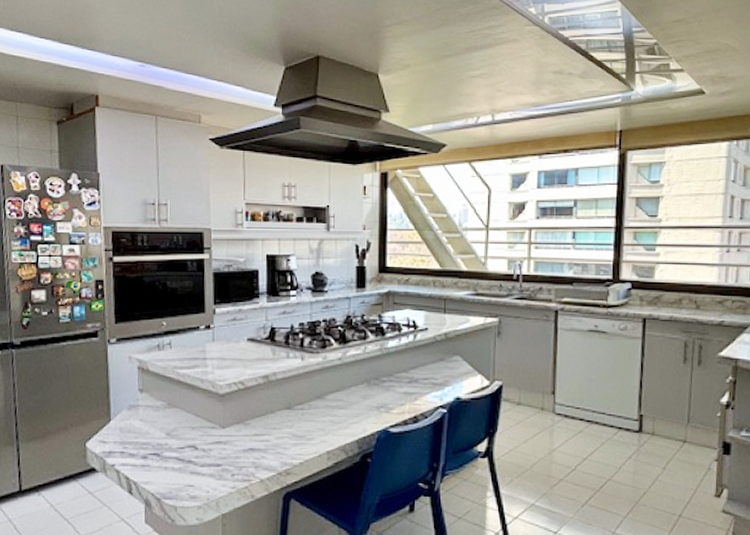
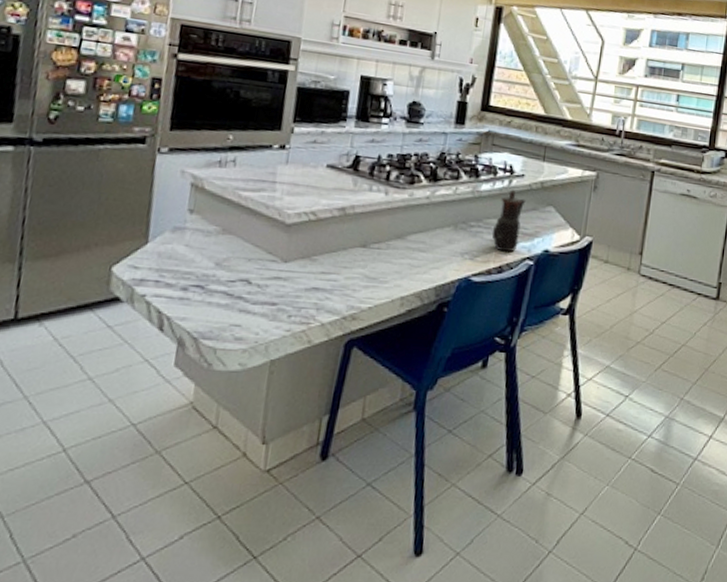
teapot: none [403,343,432,403] -> present [491,189,526,253]

